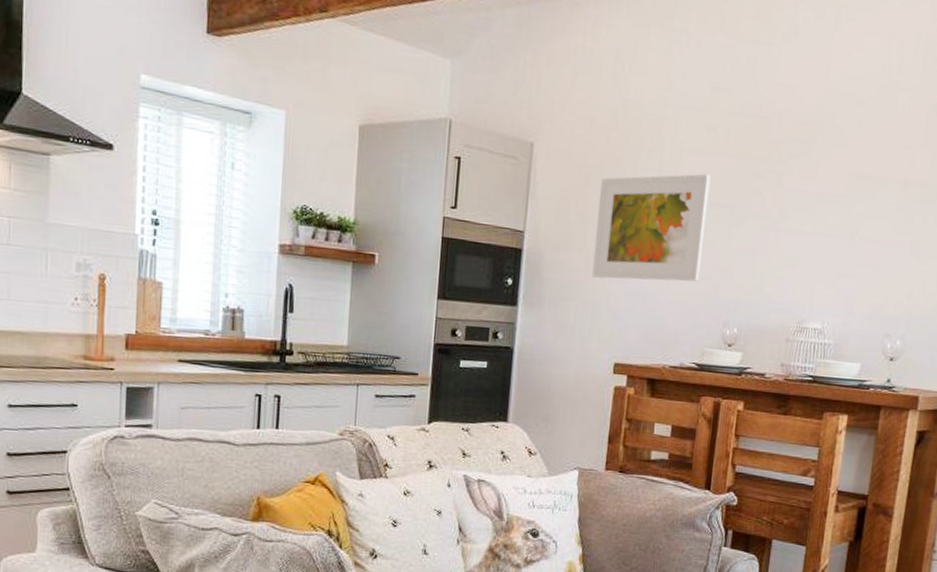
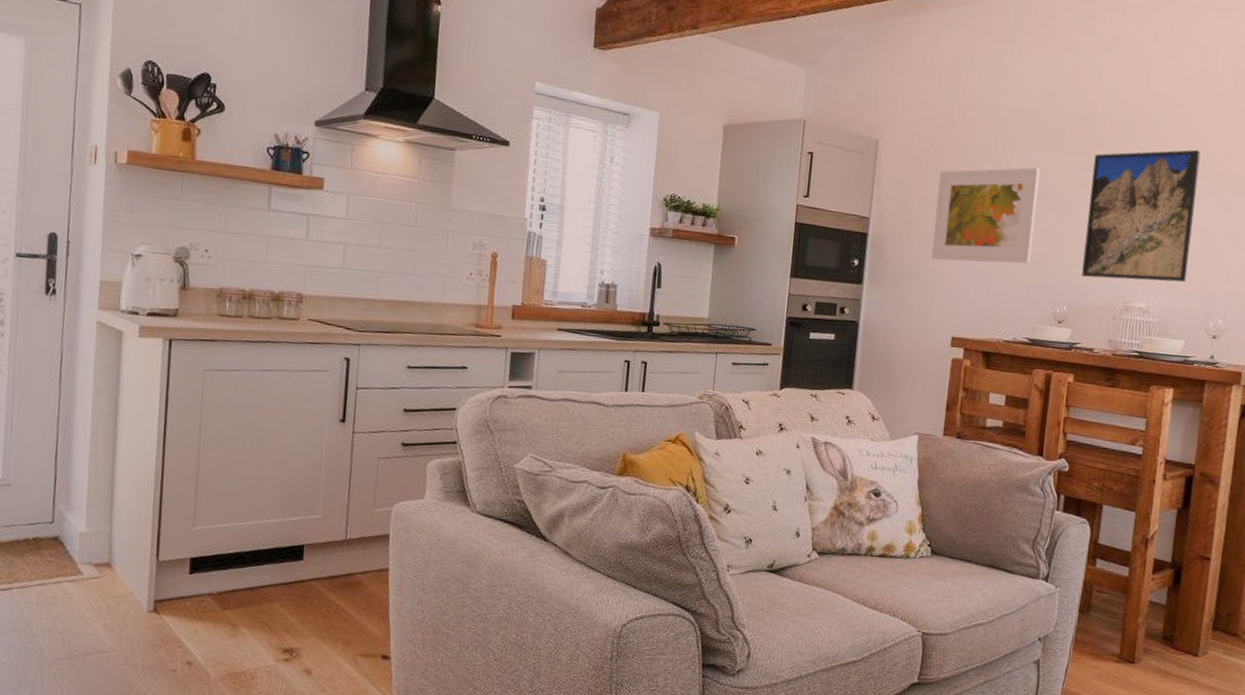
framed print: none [754,153,883,301] -> present [1082,149,1201,283]

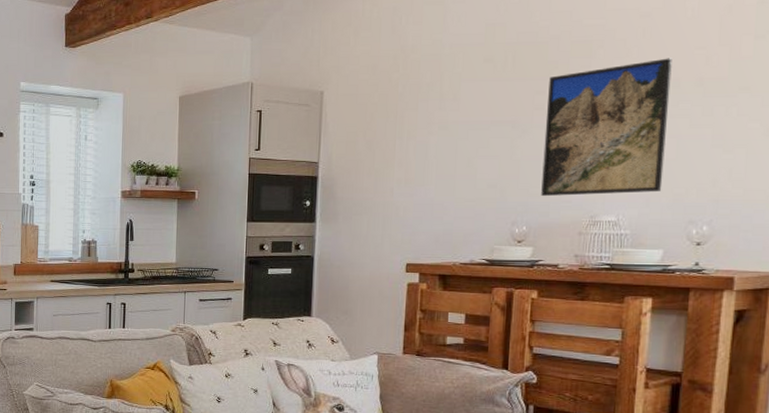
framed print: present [931,167,1041,264] -> none [381,97,490,194]

